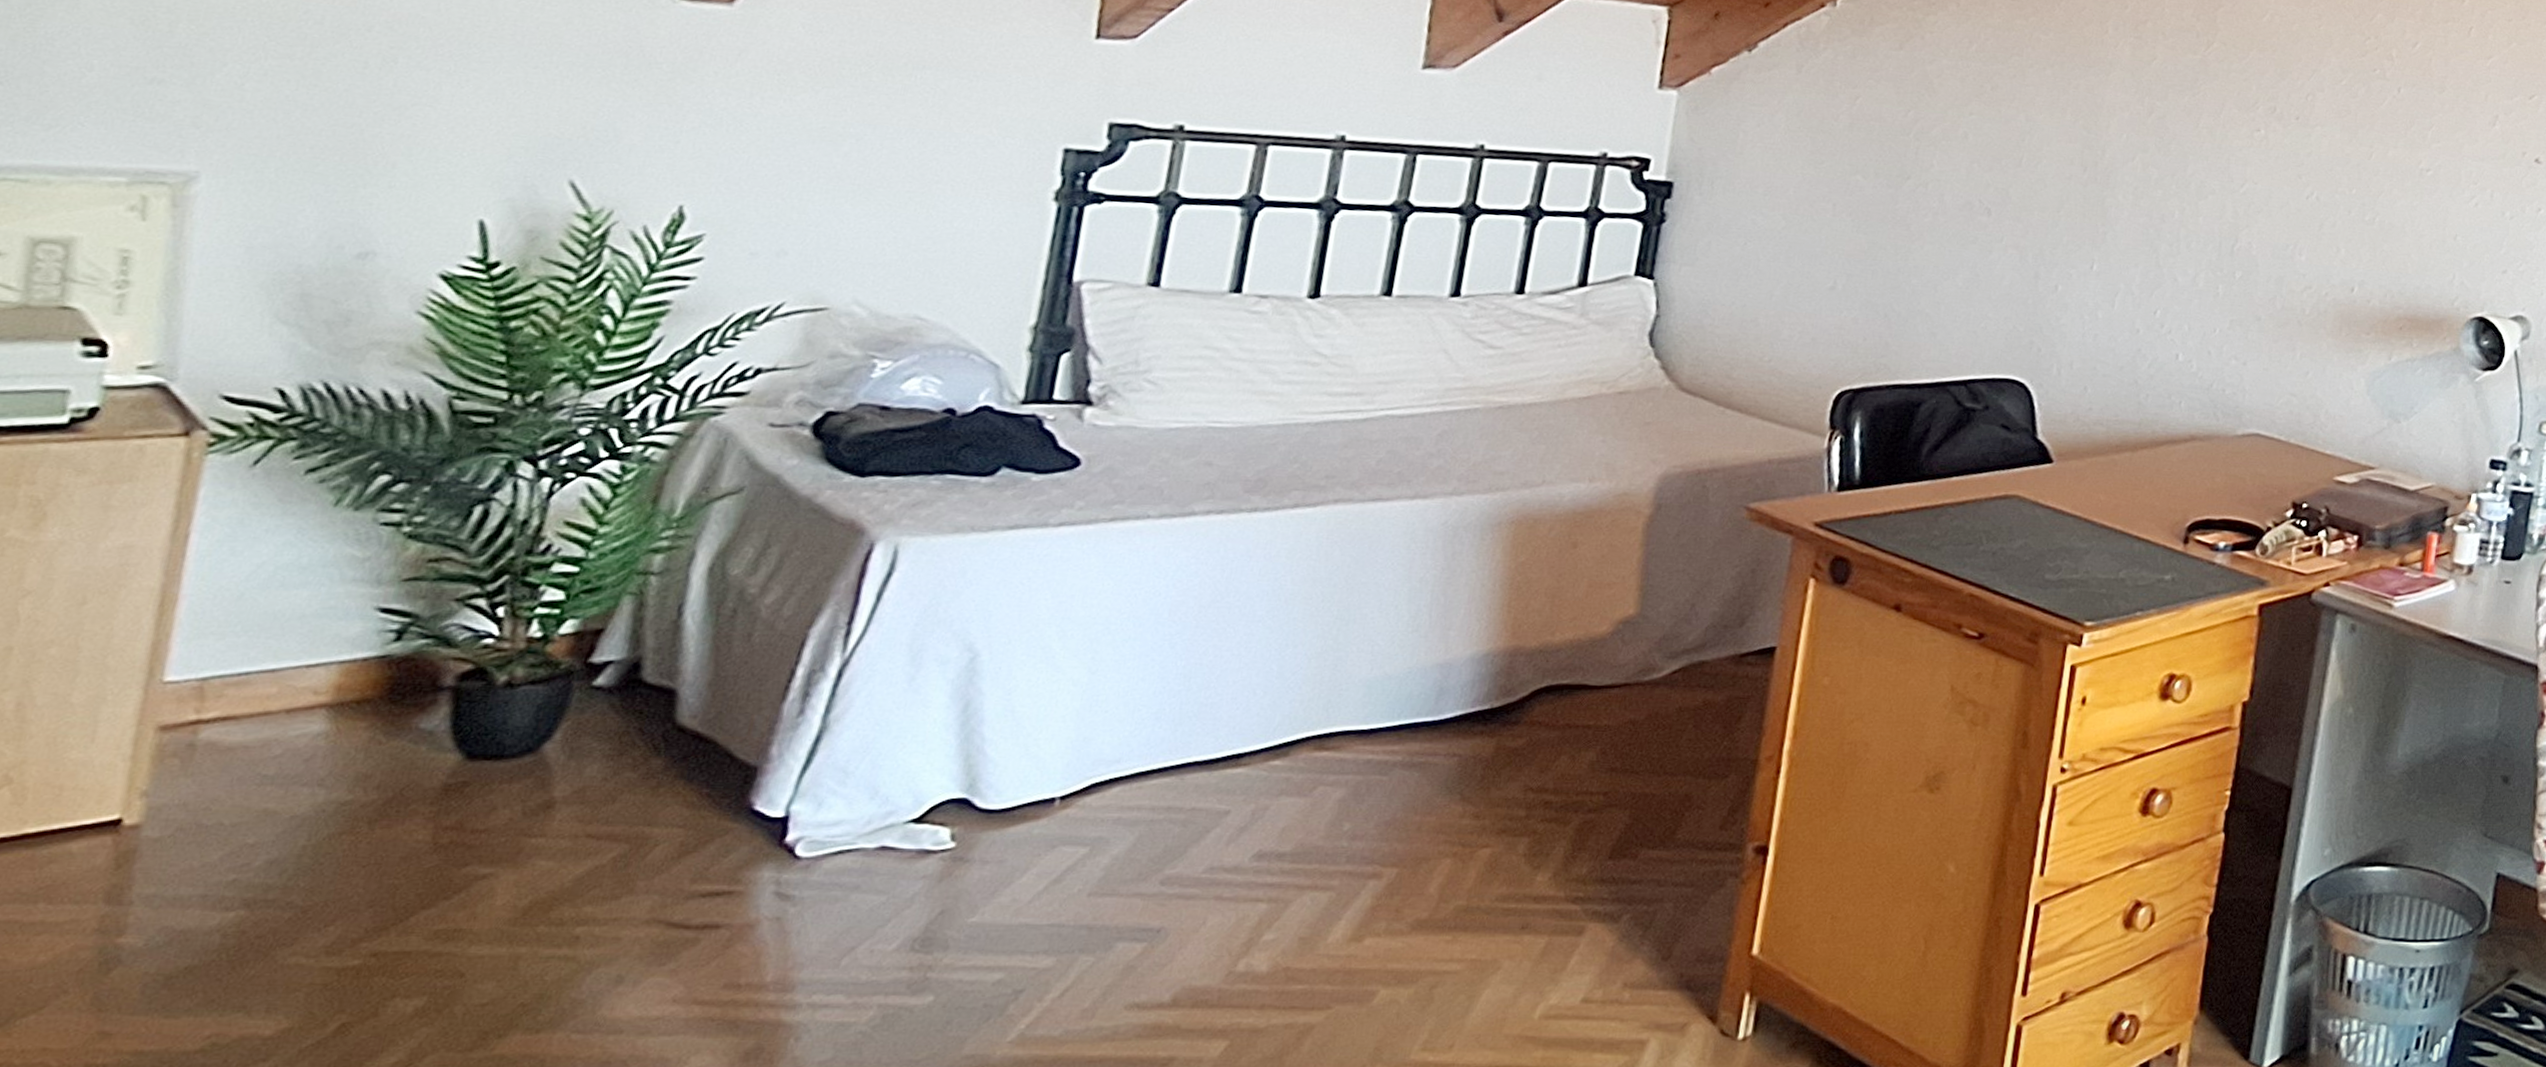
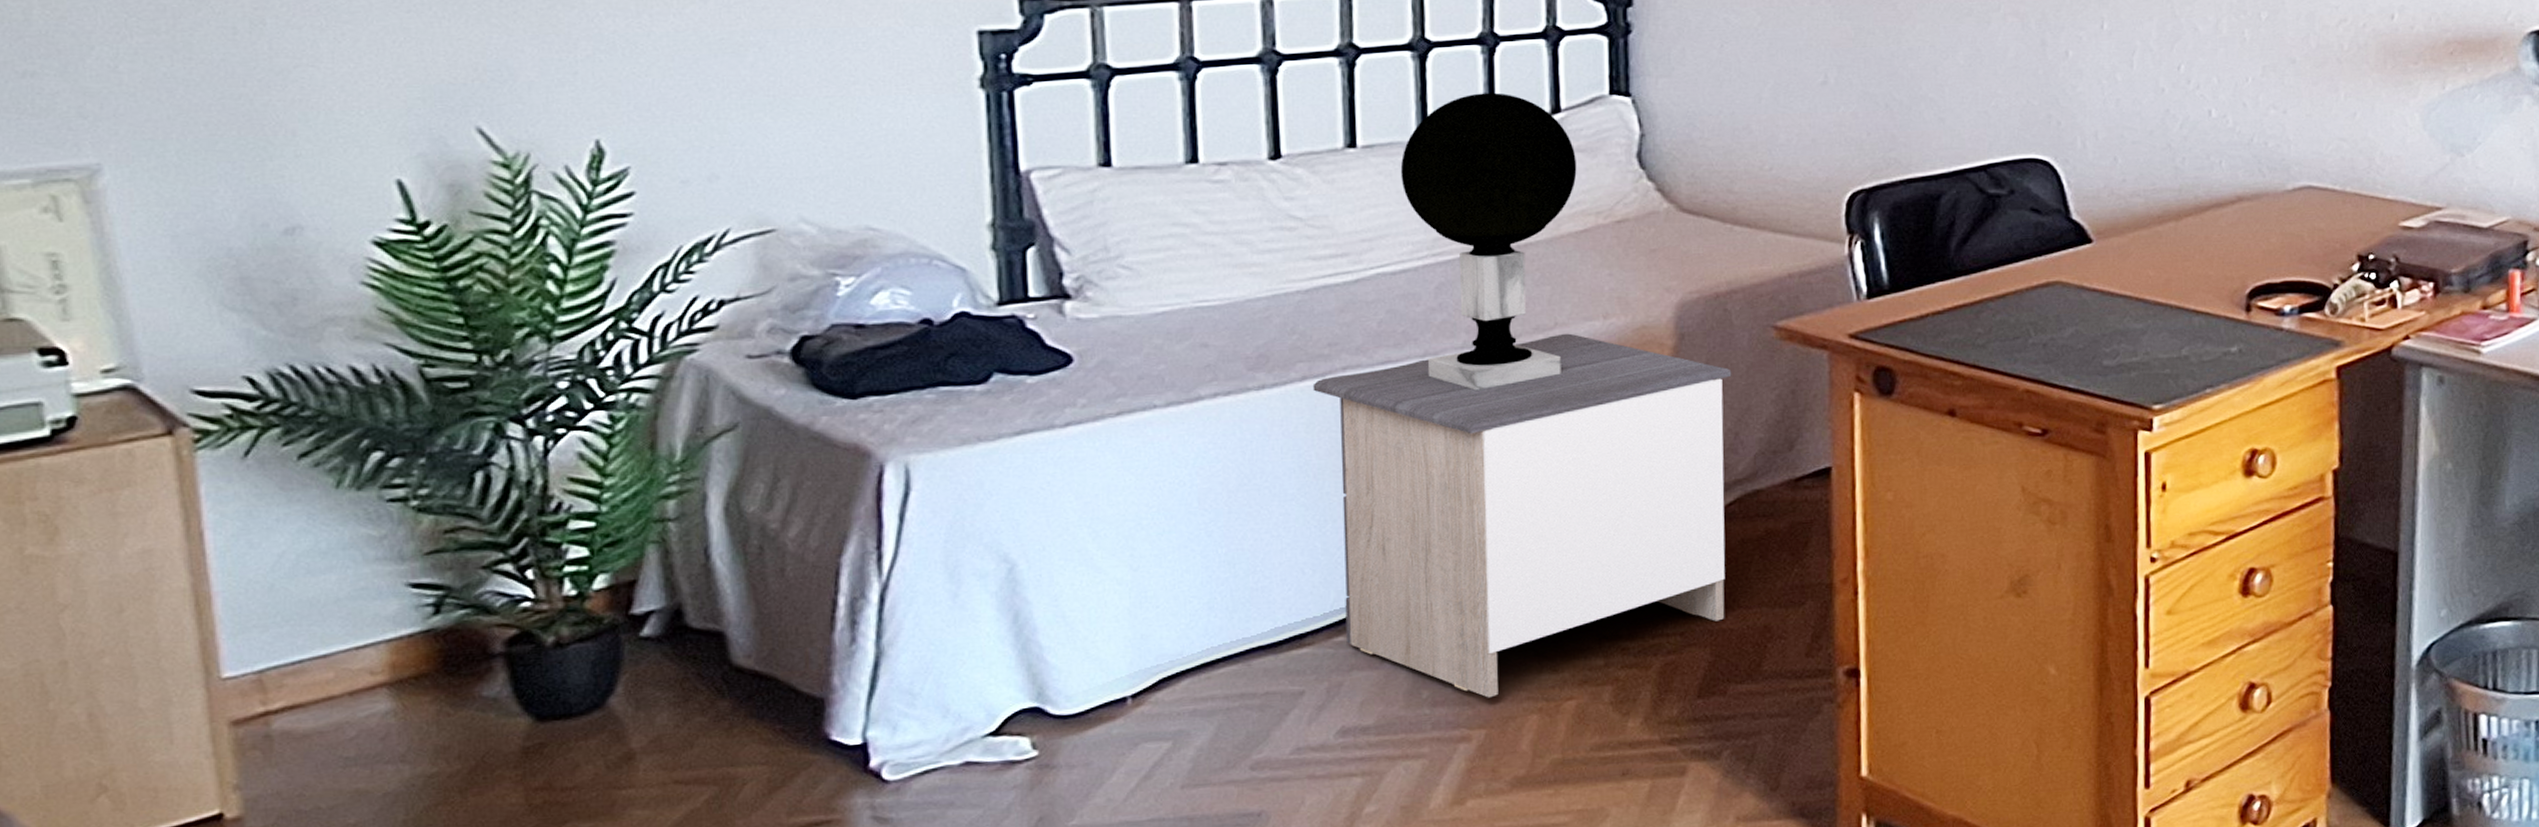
nightstand: none [1282,491,1700,837] -> present [1312,333,1732,698]
table lamp: none [1413,259,1593,536] -> present [1400,92,1577,391]

